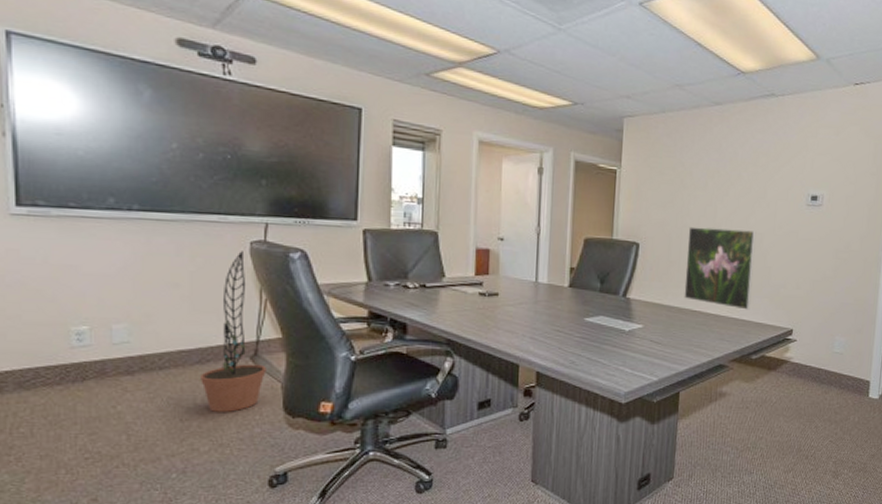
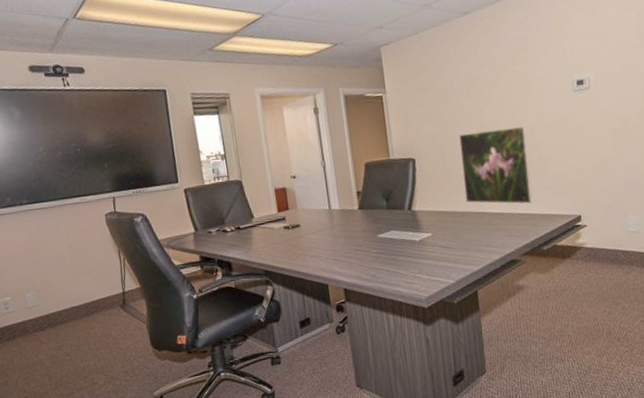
decorative plant: present [201,251,266,412] -> none [89,222,134,353]

